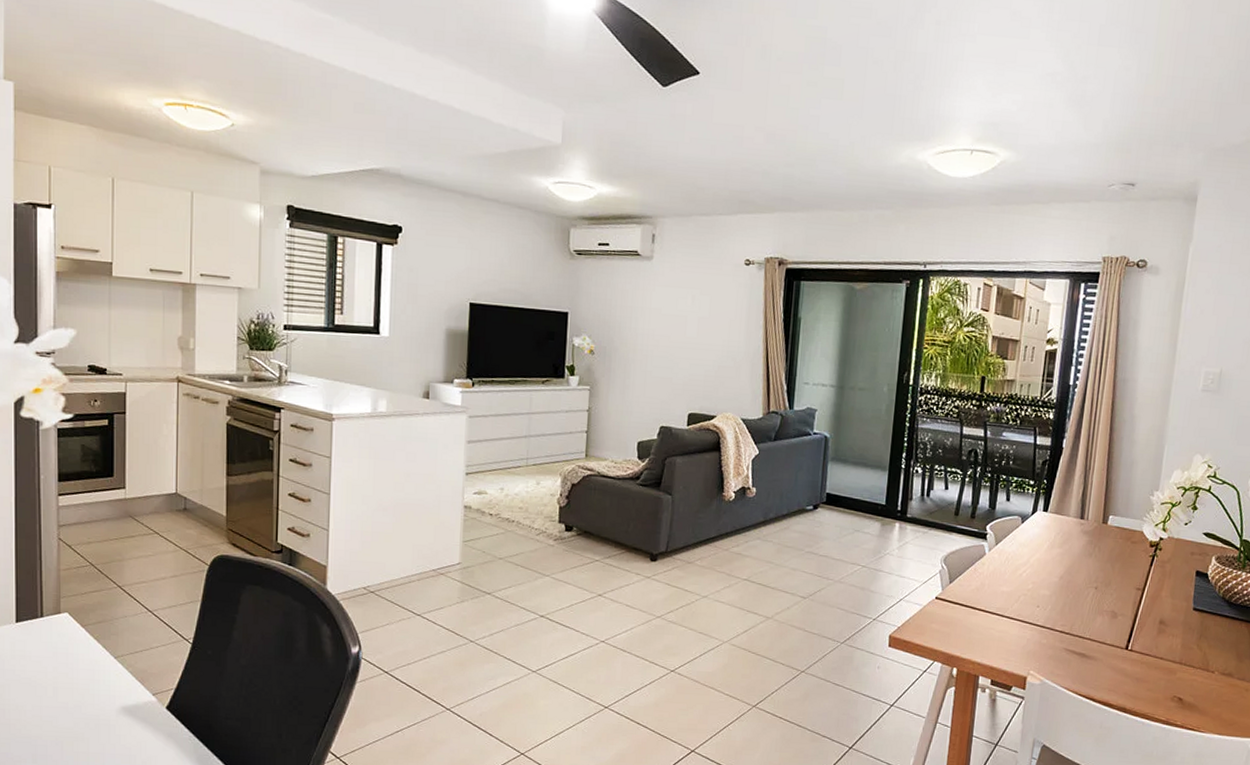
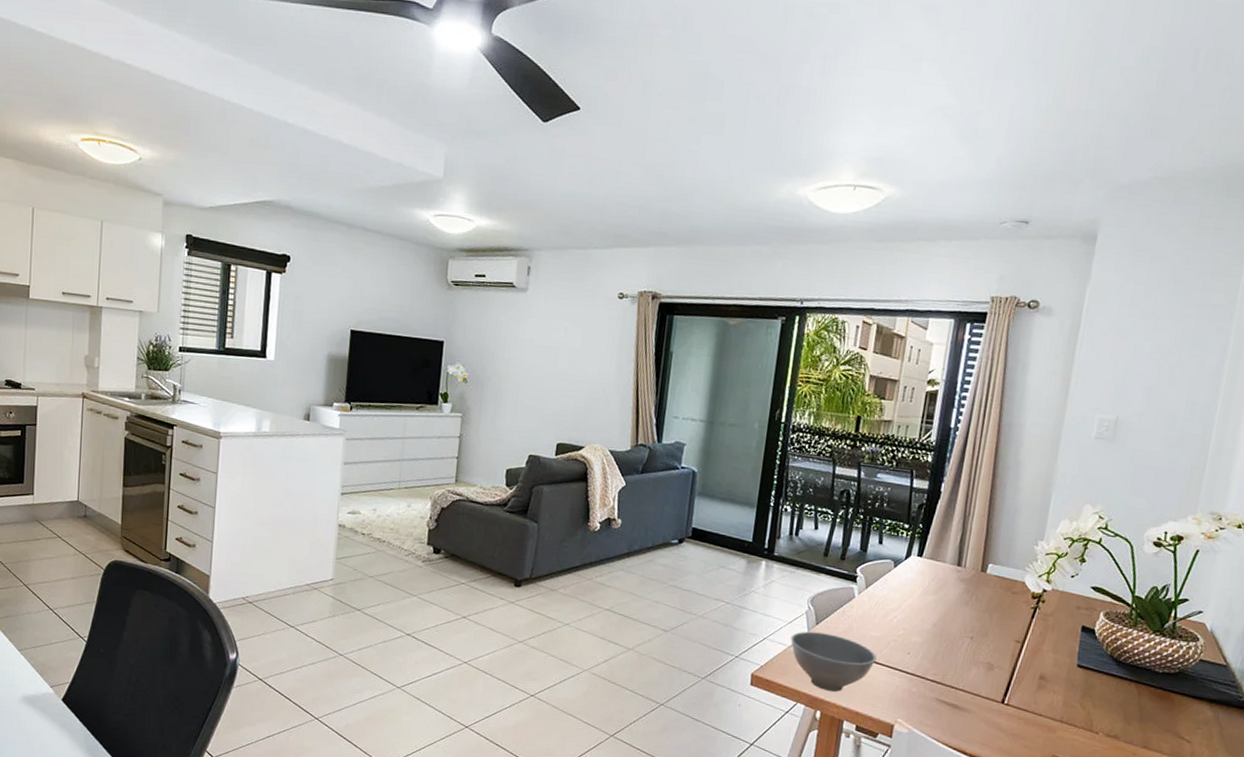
bowl: none [925,590,1008,648] -> present [790,631,877,692]

